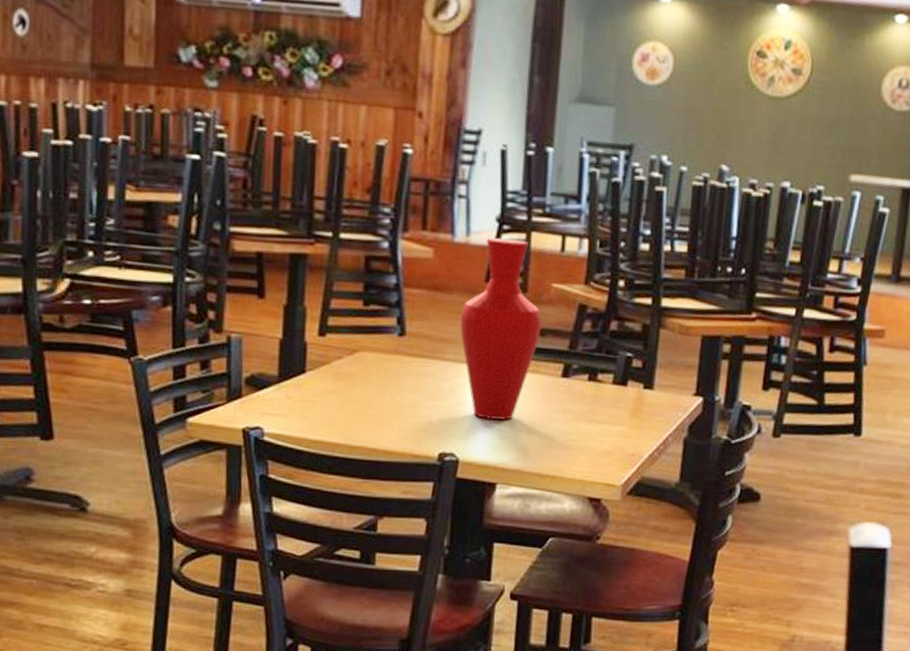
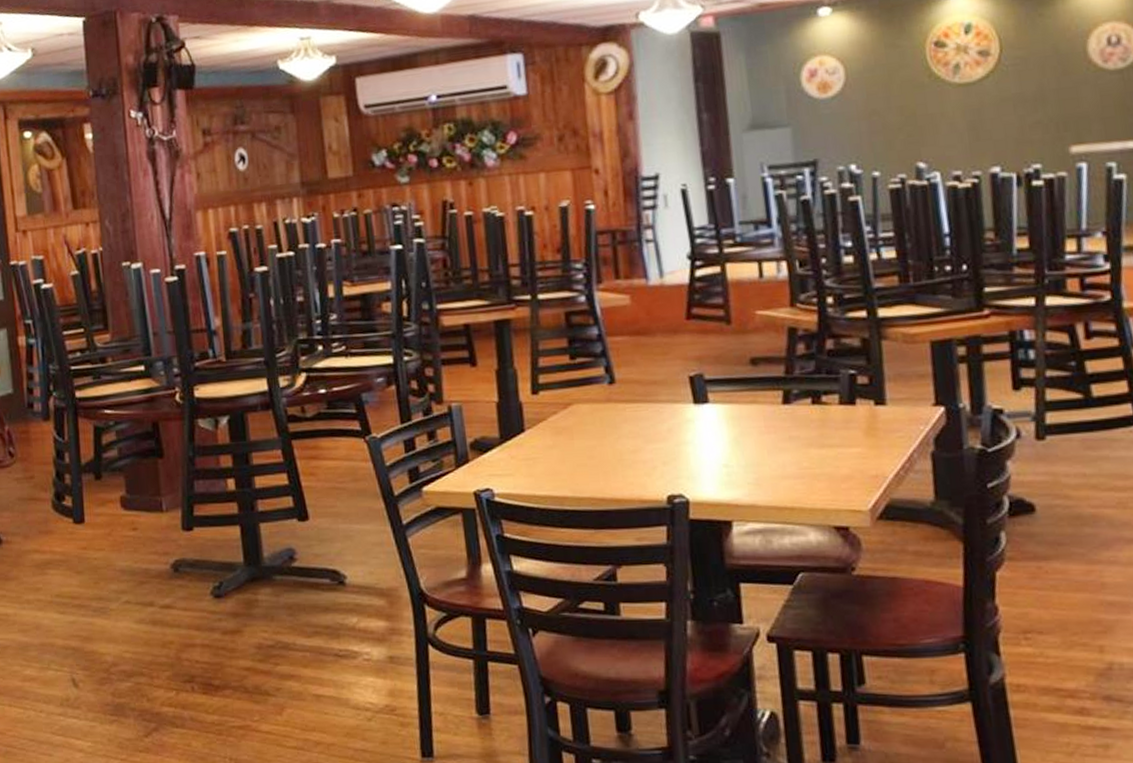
vase: present [459,238,542,420] -> none [666,273,753,456]

